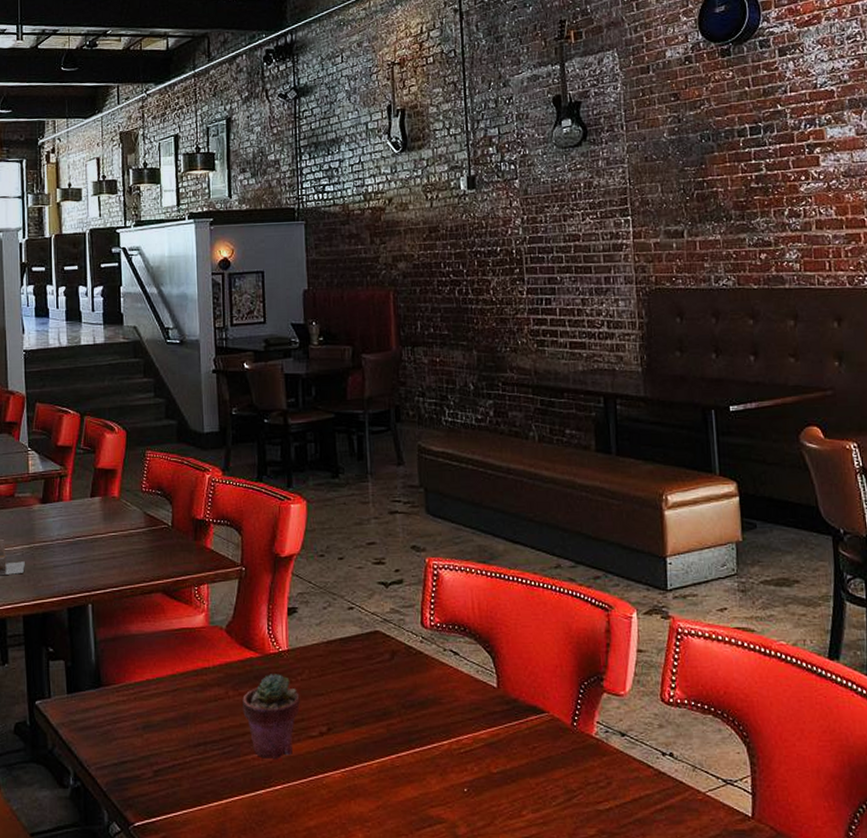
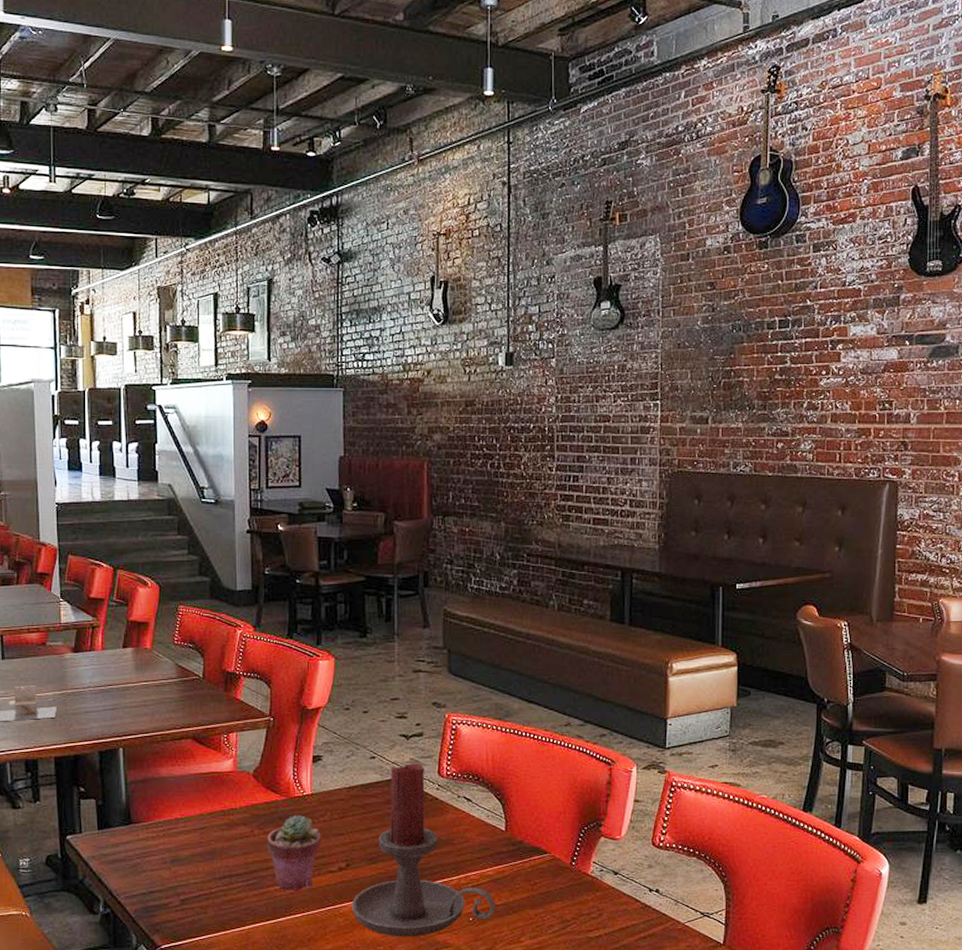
candle holder: none [335,614,493,812] -> present [352,764,496,937]

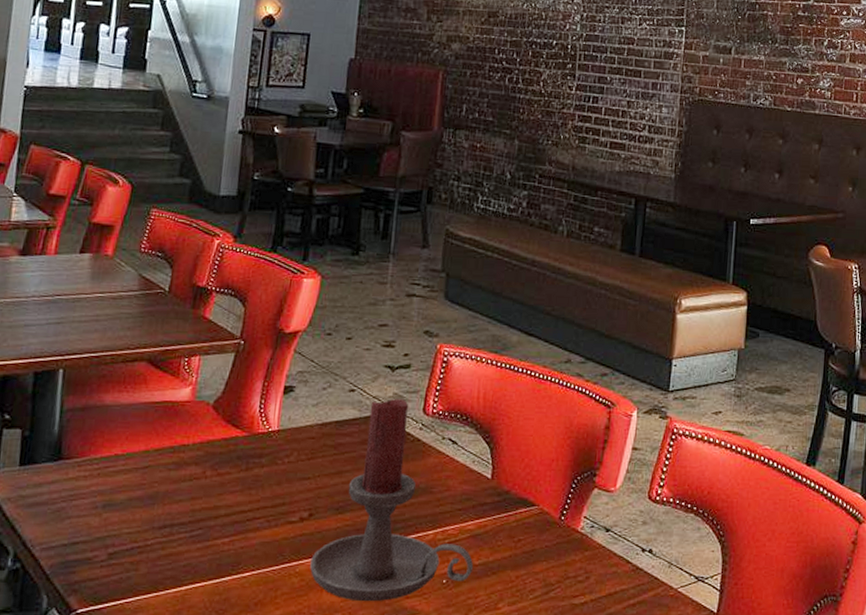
potted succulent: present [267,815,321,890] -> none [219,454,284,544]

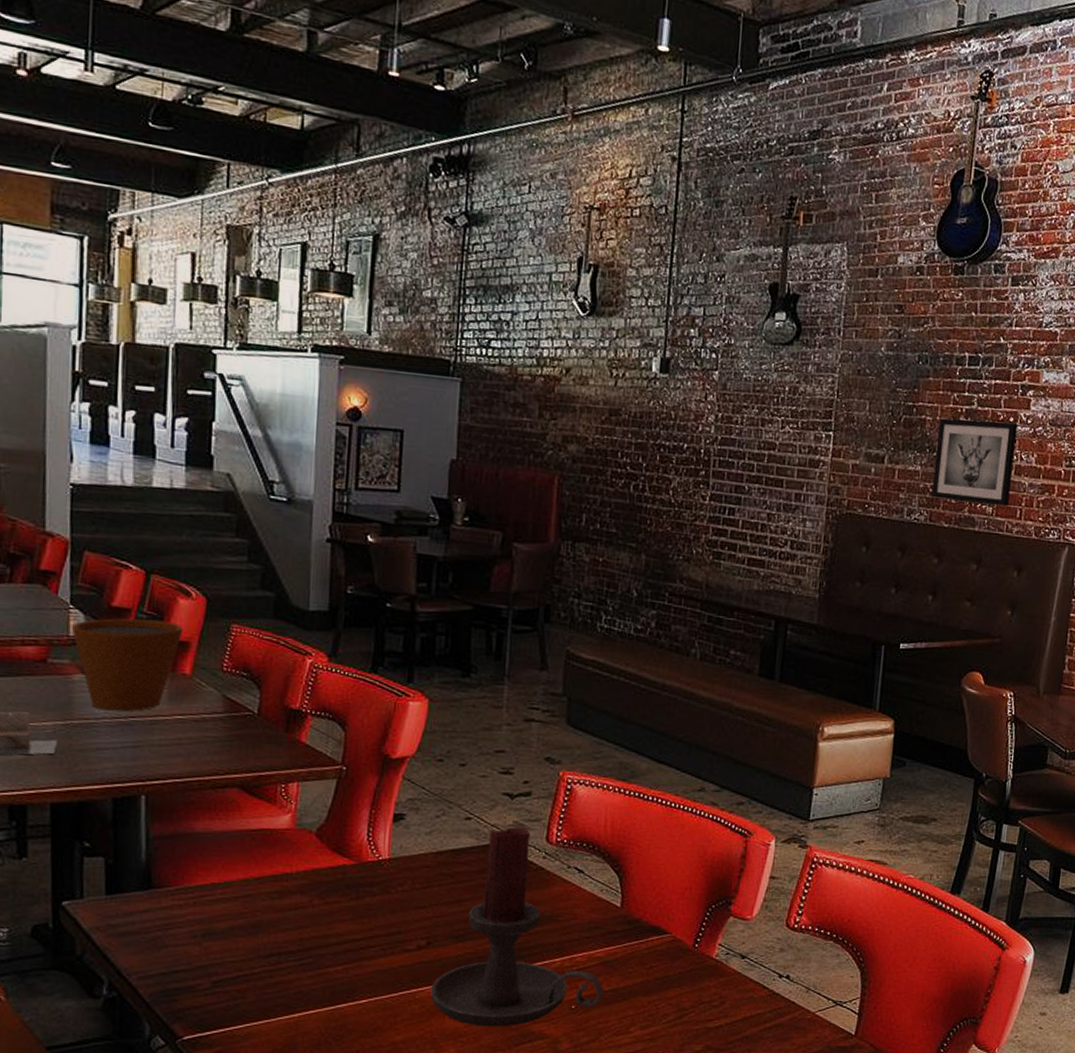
flower pot: none [13,204,110,290] -> present [72,618,184,712]
wall art: none [775,13,851,91] -> present [931,418,1018,507]

